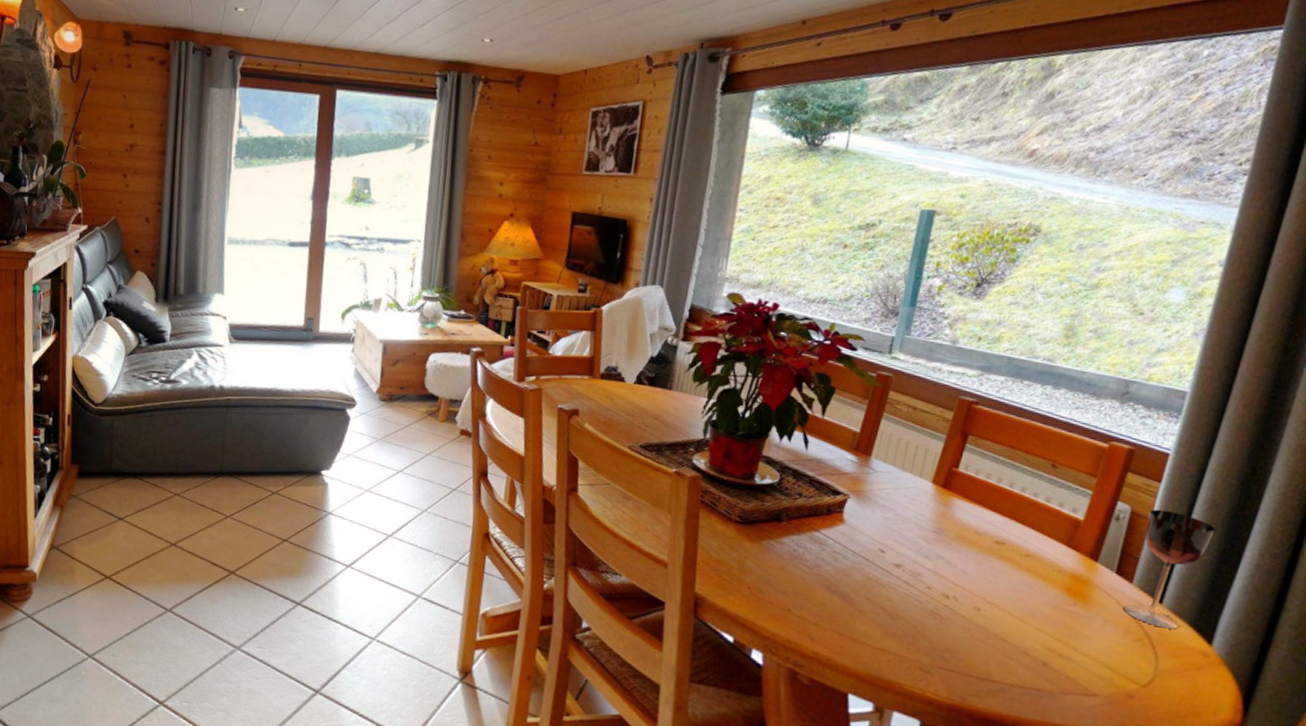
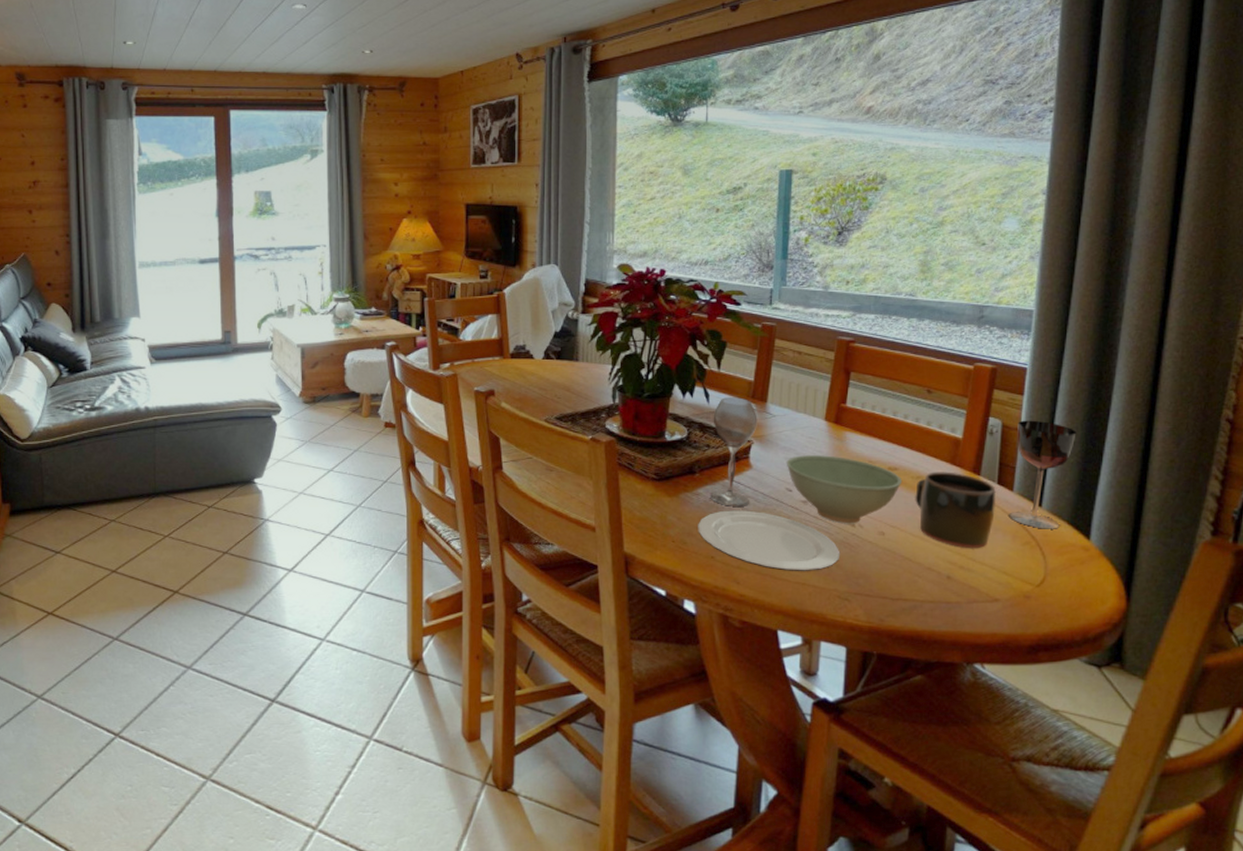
plate: none [776,563,929,639] -> present [697,510,841,572]
wineglass: none [795,446,858,562] -> present [710,397,758,506]
bowl: none [882,516,1009,595] -> present [786,455,903,523]
mug: none [1019,551,1113,638] -> present [915,472,996,548]

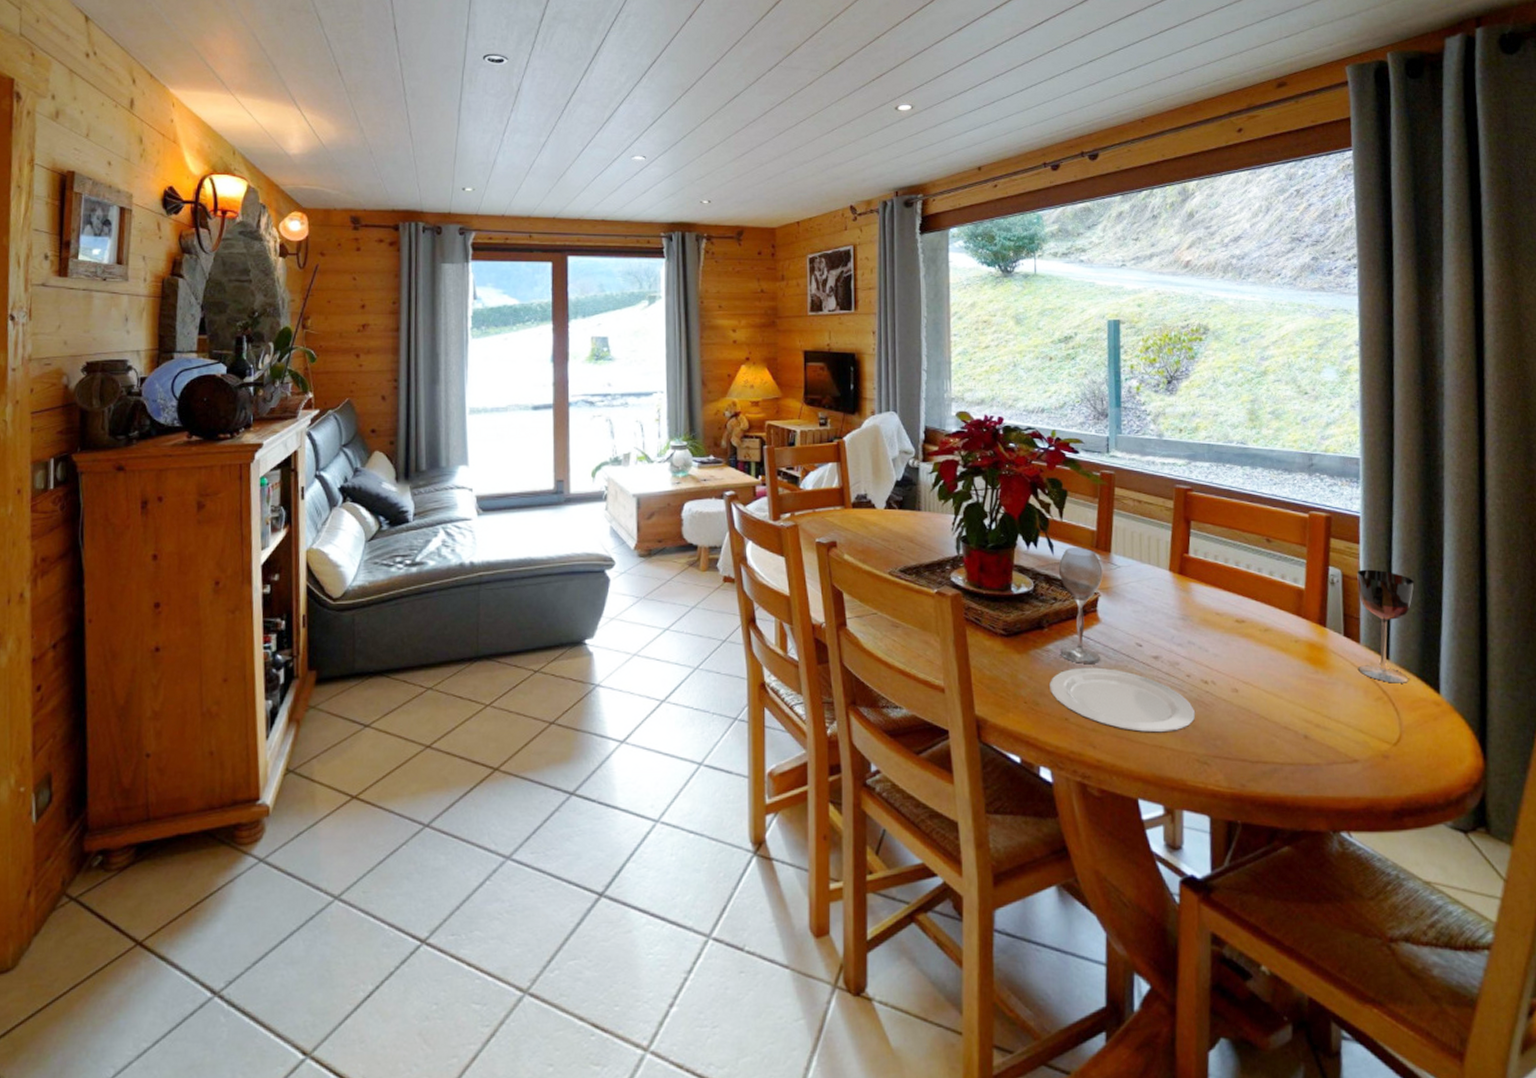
bowl: present [786,455,903,523] -> none [1134,608,1251,680]
mug: present [915,472,996,548] -> none [1264,624,1345,705]

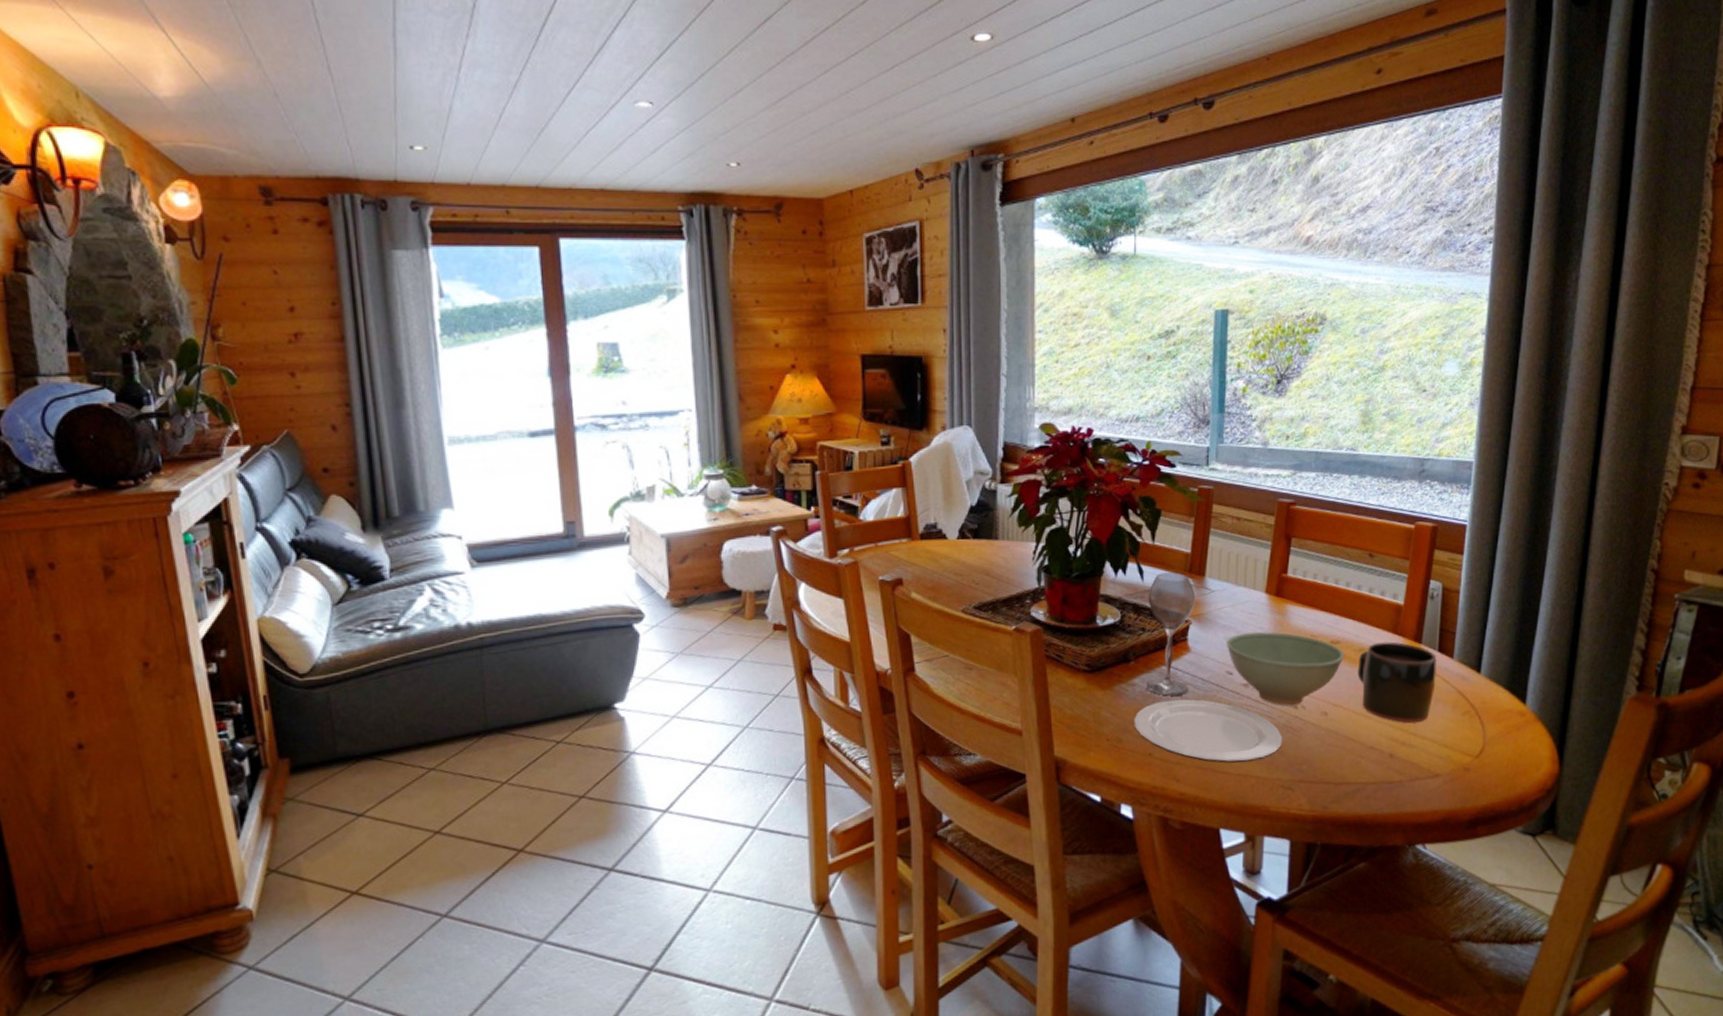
bowl: none [1134,608,1251,680] -> present [1226,632,1345,705]
mug: none [1264,624,1345,705] -> present [1357,641,1437,723]
wineglass: present [1357,569,1415,683] -> none [1449,580,1514,697]

